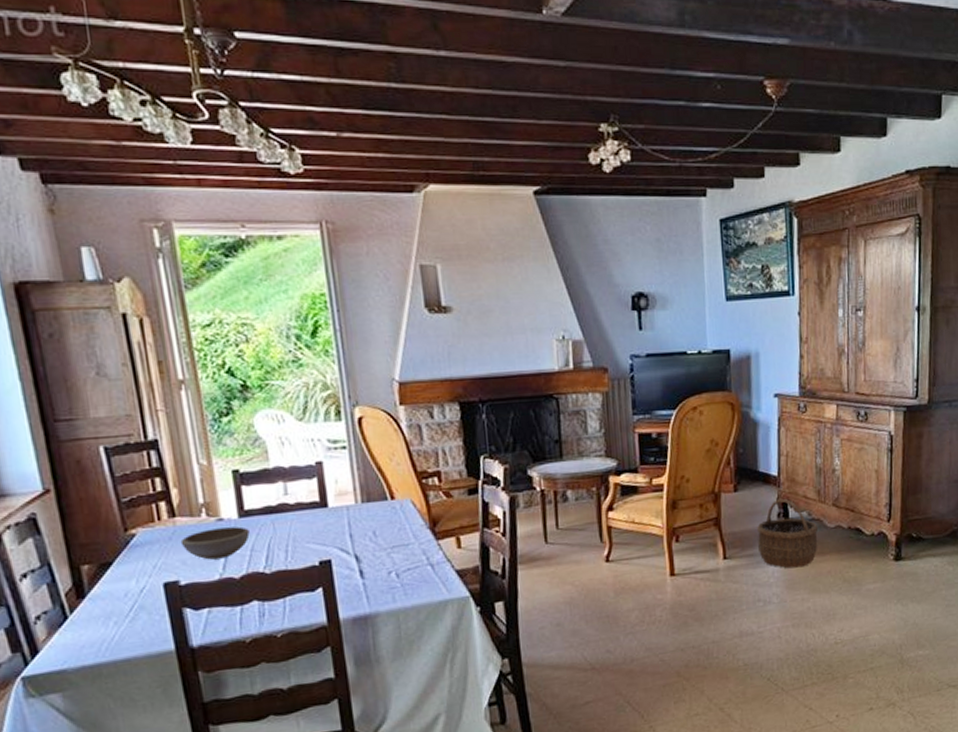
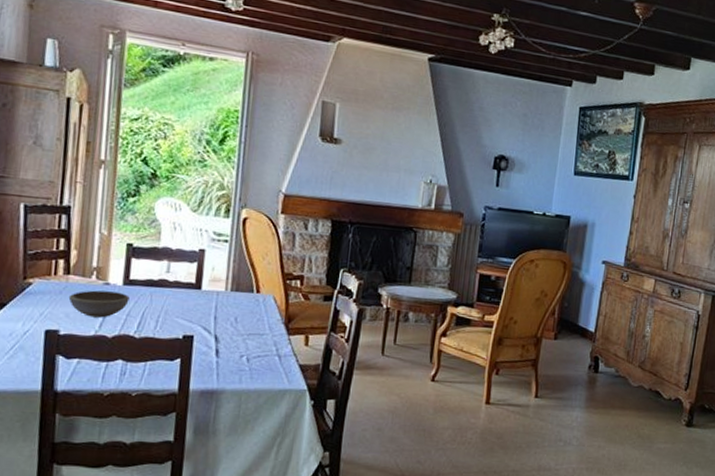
wicker basket: present [757,498,819,568] -> none [567,352,623,417]

